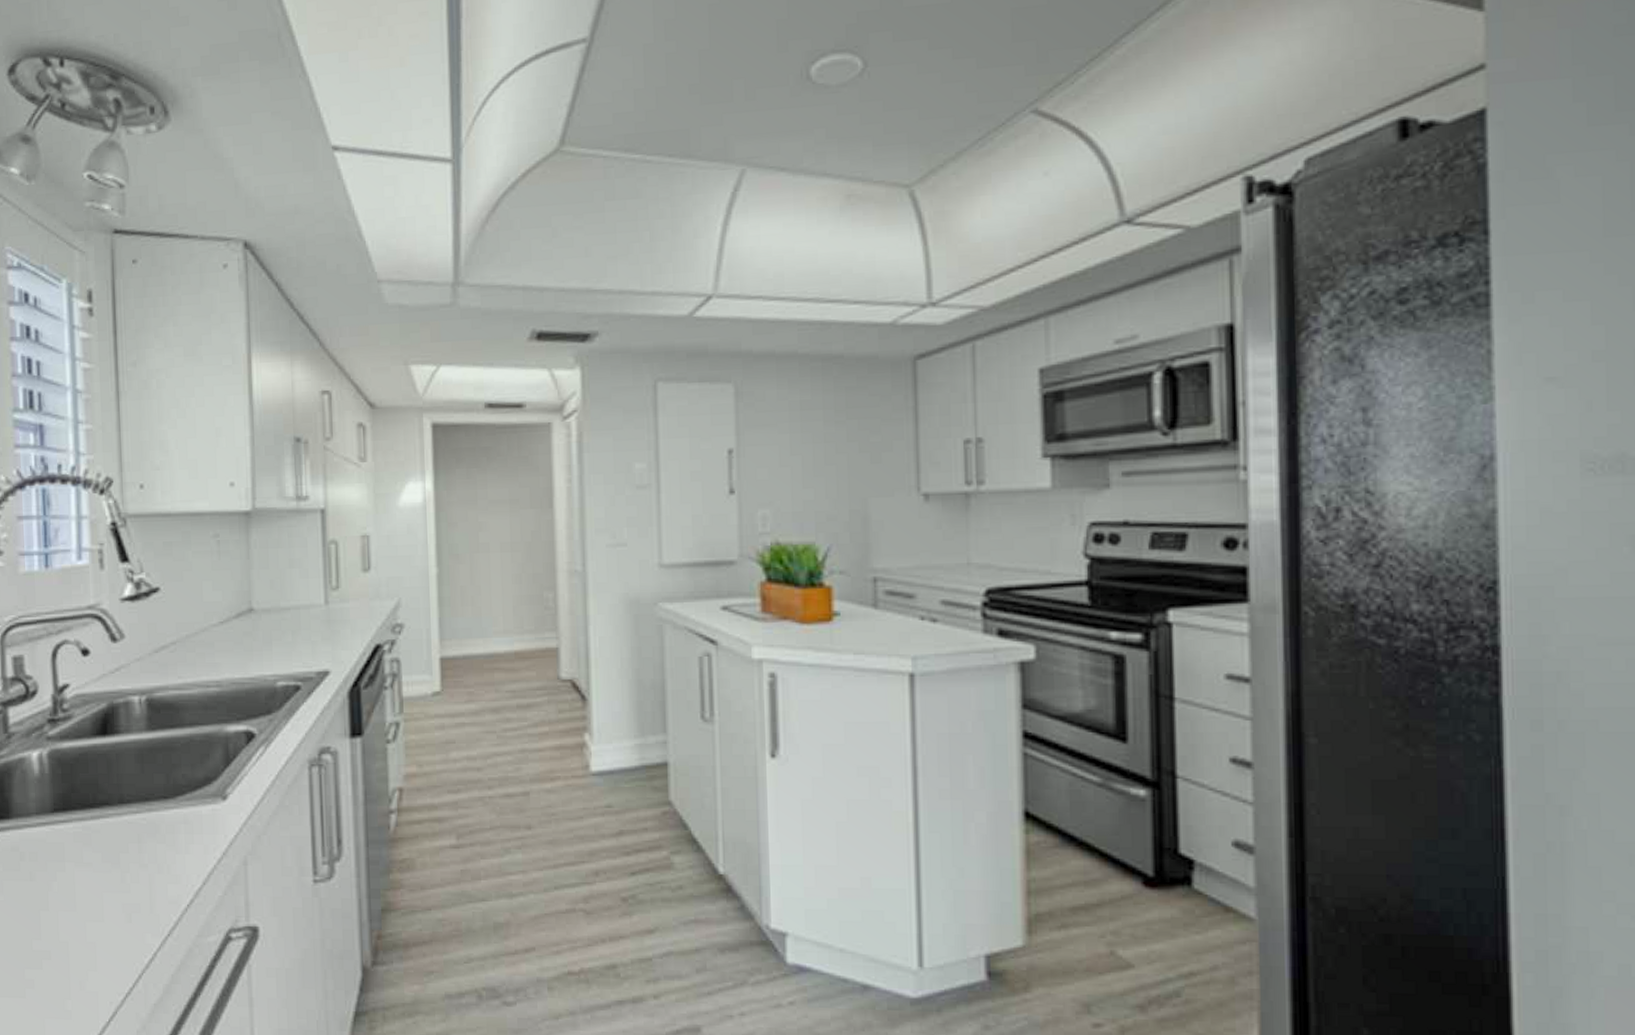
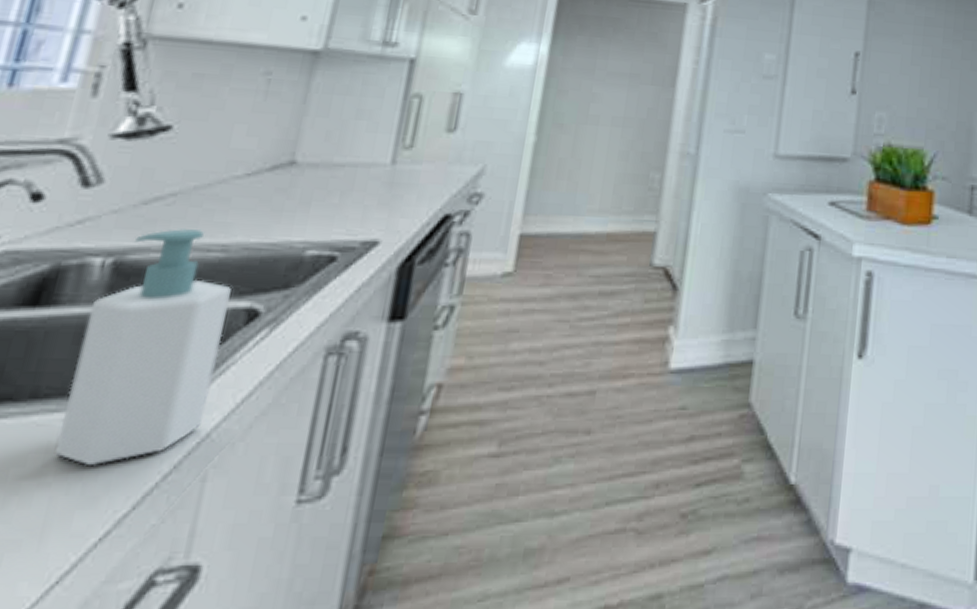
soap bottle: none [140,670,235,853] -> present [55,229,231,467]

